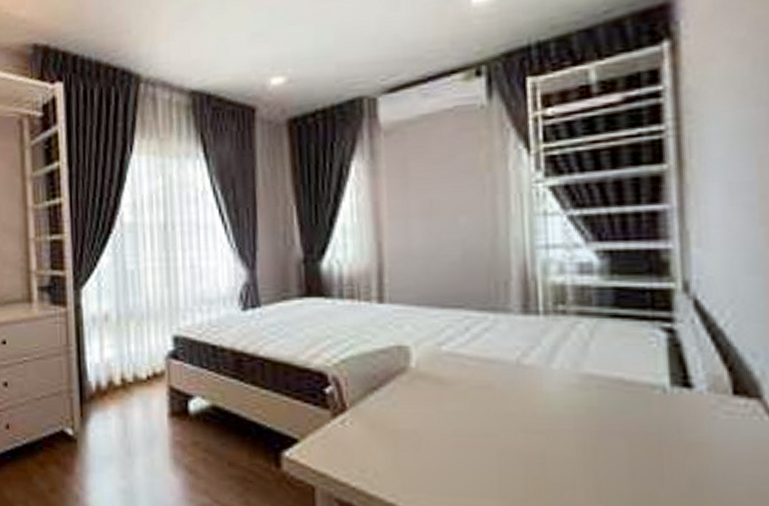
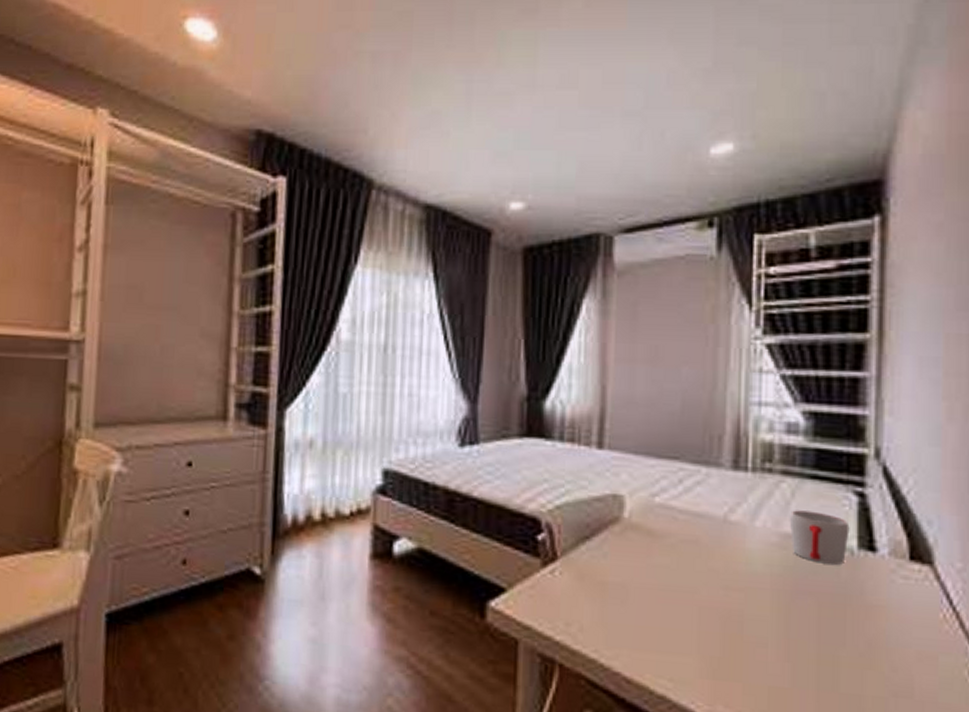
mug: none [589,350,660,403] -> present [789,510,850,565]

